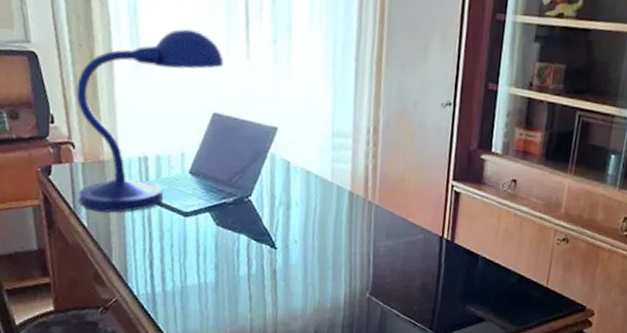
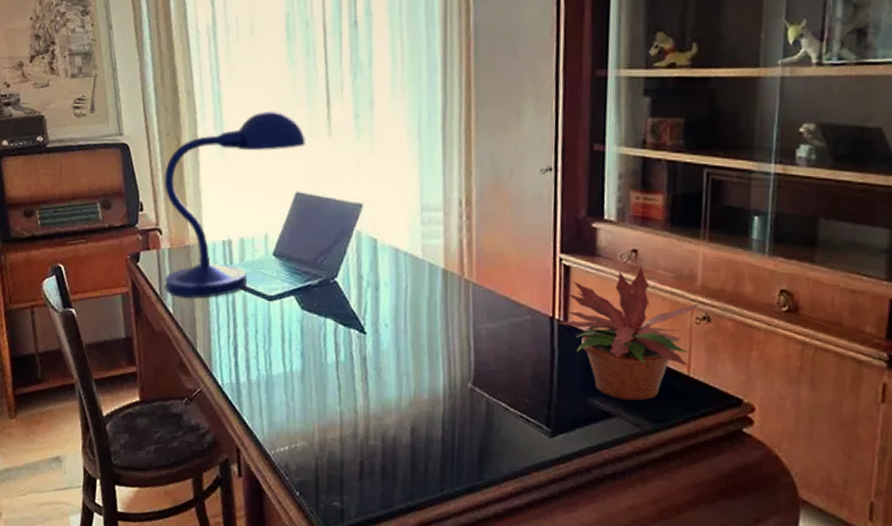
potted plant: none [445,194,564,308] -> present [557,266,702,401]

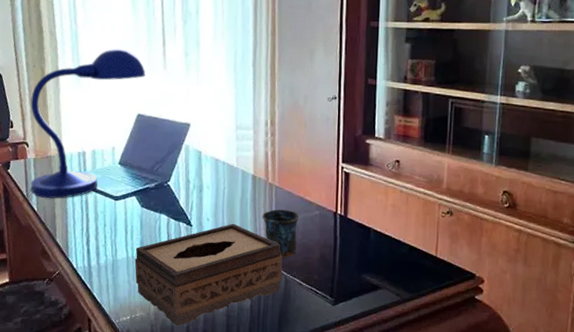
tissue box: none [294,330,483,460] -> present [134,223,283,326]
mug: none [456,313,504,376] -> present [262,209,299,258]
potted plant: present [557,266,702,401] -> none [339,173,447,276]

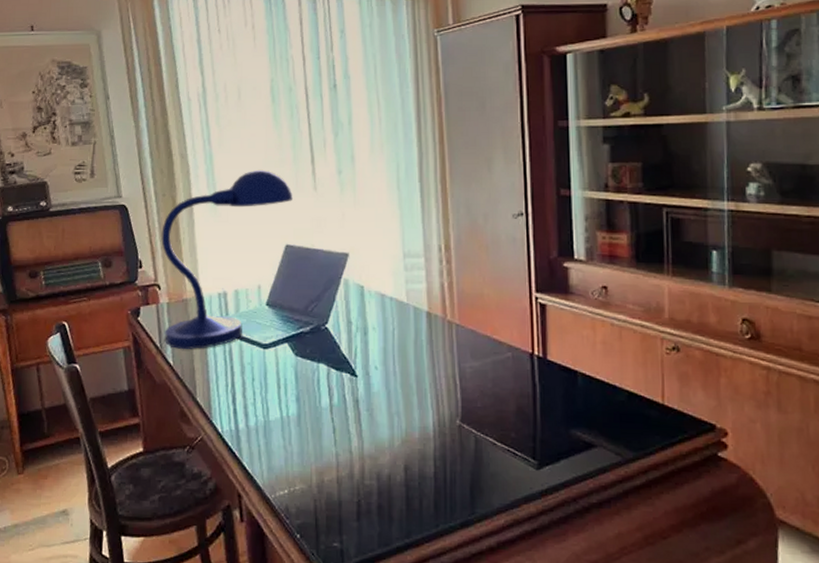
tissue box: present [134,223,283,326] -> none [290,371,471,501]
mug: present [262,209,299,258] -> none [442,352,487,412]

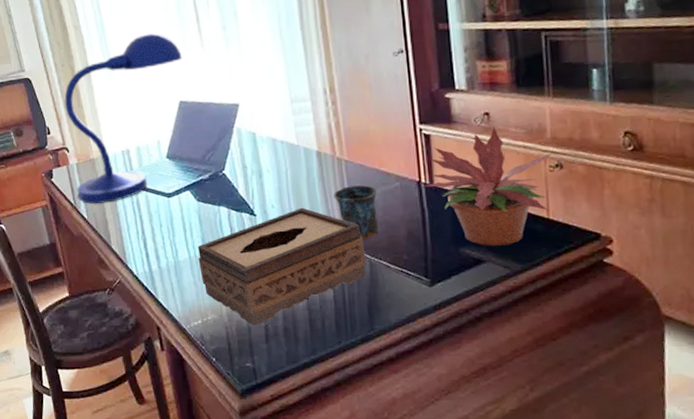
tissue box: none [290,371,471,501] -> present [197,207,366,326]
mug: none [442,352,487,412] -> present [334,185,378,239]
potted plant: none [537,301,671,430] -> present [424,127,554,246]

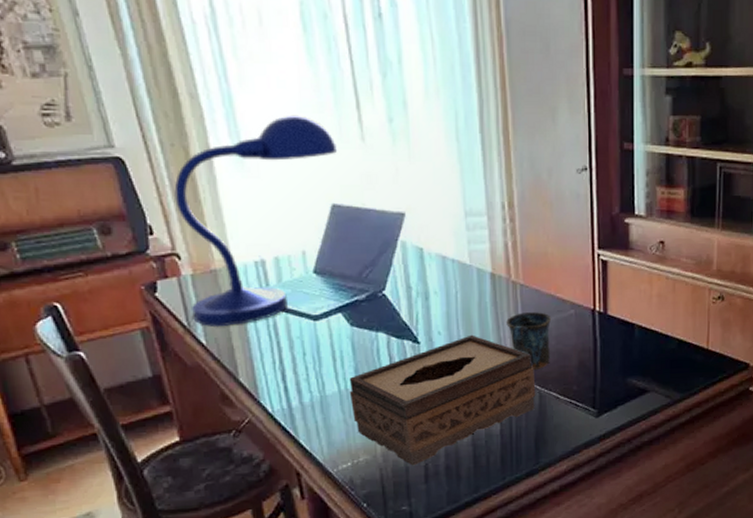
potted plant: present [424,127,554,246] -> none [598,256,717,376]

